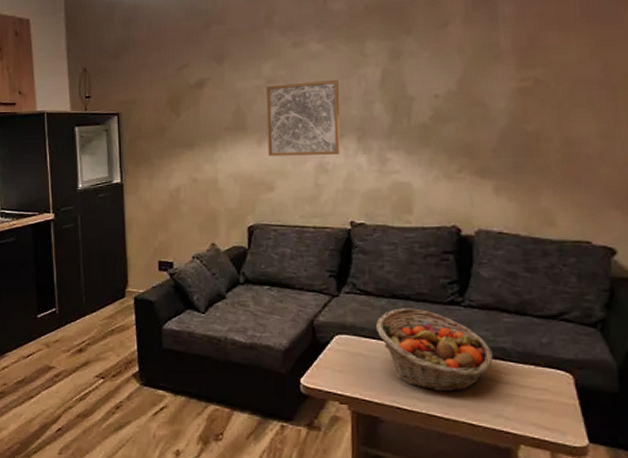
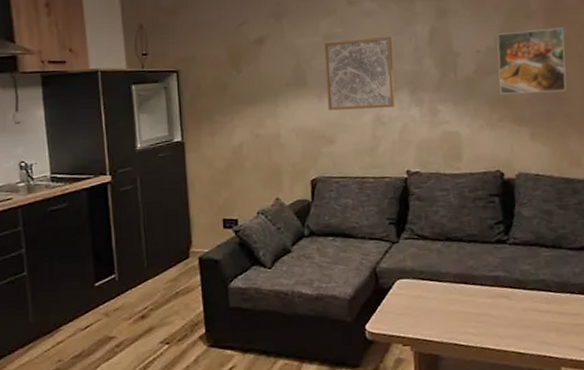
fruit basket: present [376,308,494,392] -> none [433,249,536,325]
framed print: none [458,69,541,143] -> present [497,27,566,94]

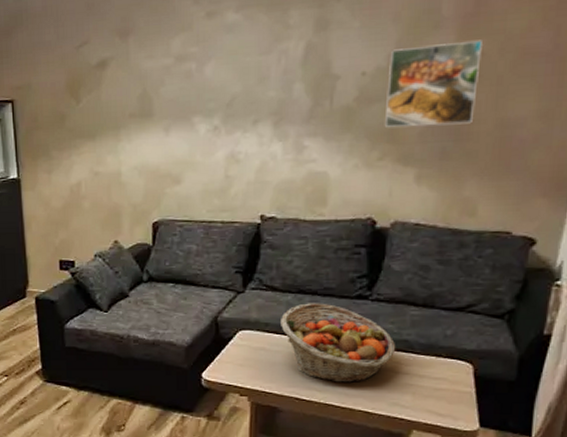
wall art: present [324,36,395,111] -> none [175,55,256,146]
fruit basket: none [433,249,536,325] -> present [281,303,396,382]

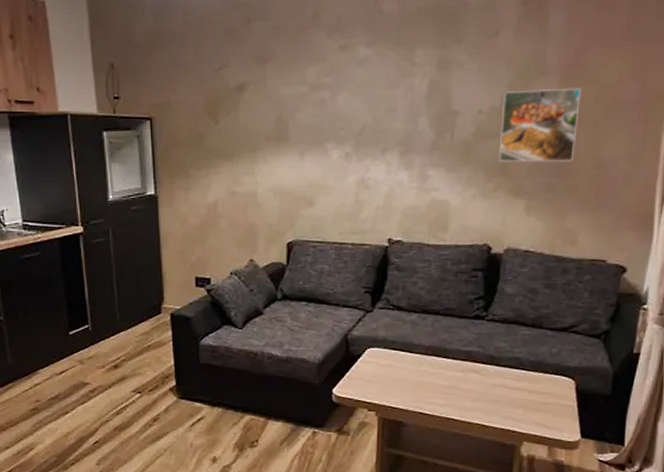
fruit basket: present [281,303,396,382] -> none [406,322,509,397]

